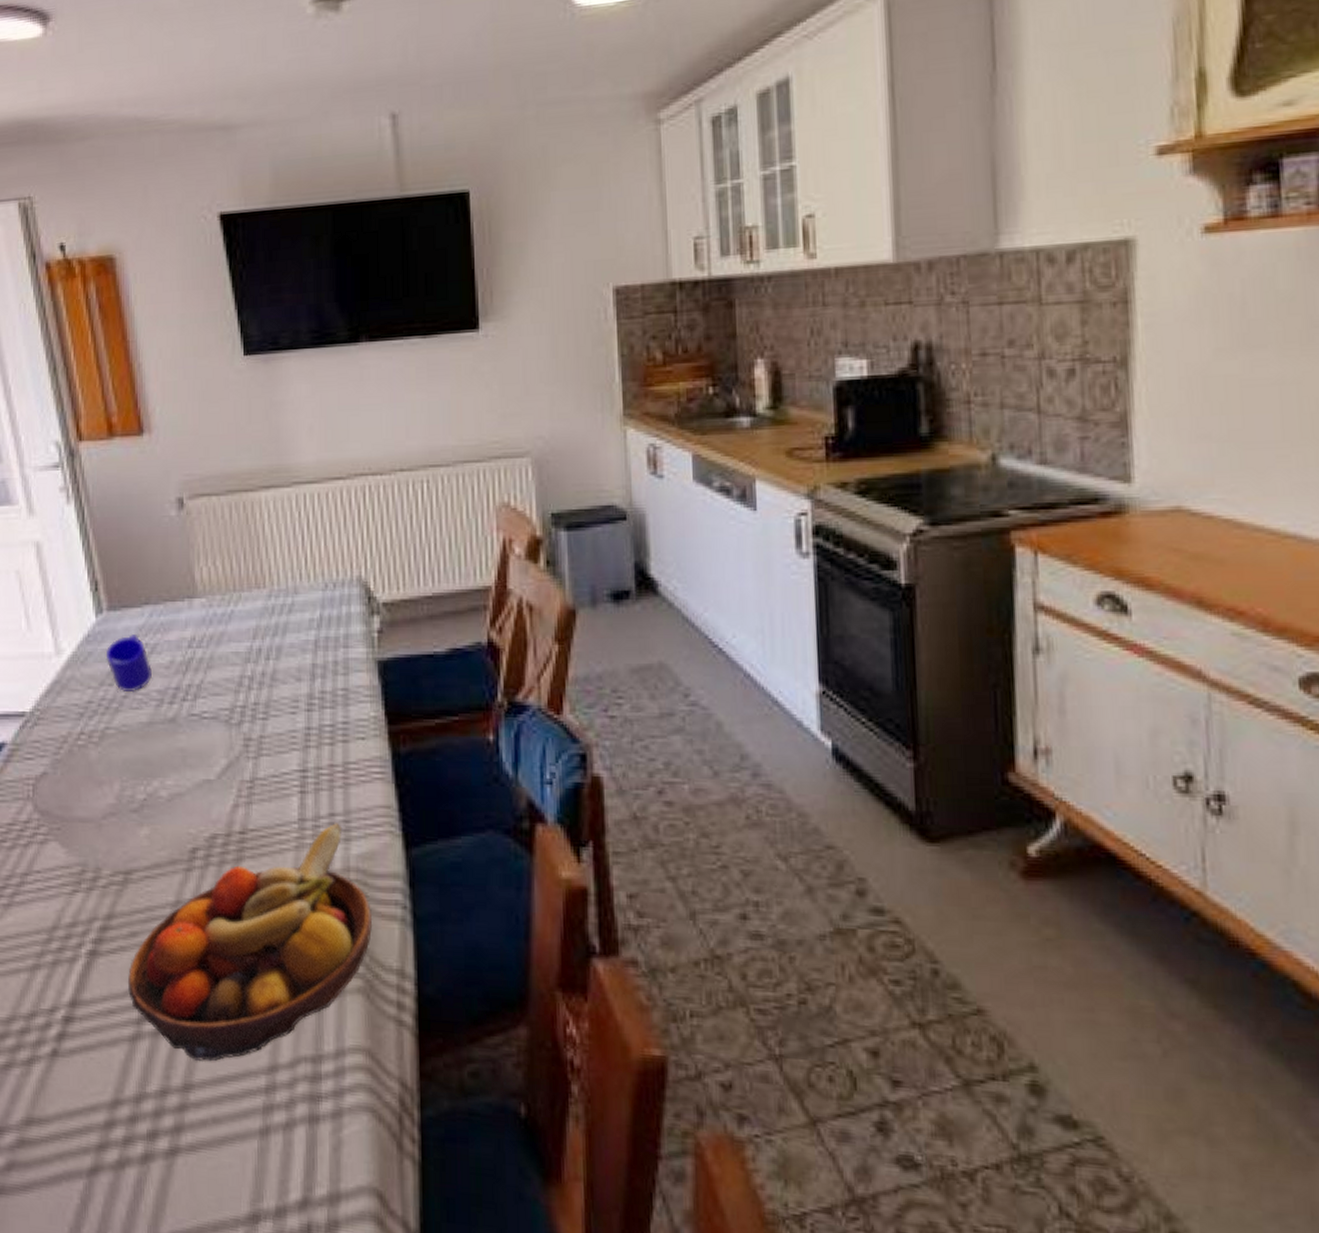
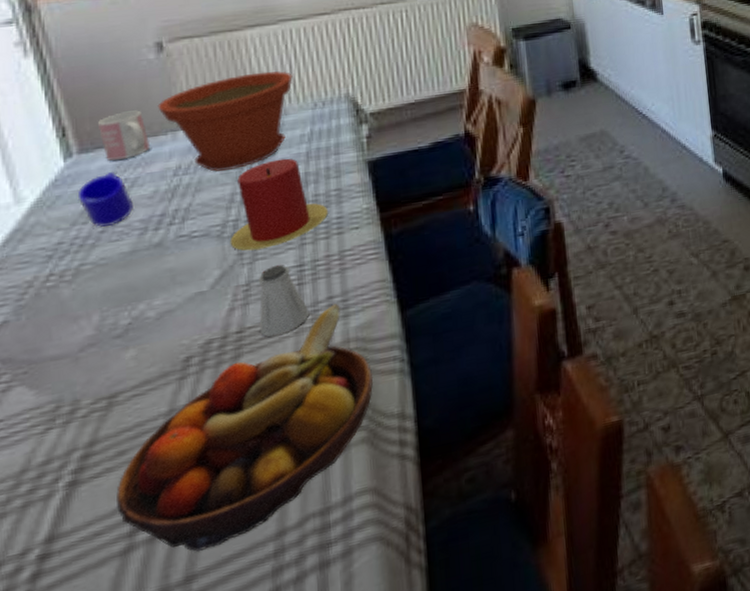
mug: none [124,571,169,623] -> present [97,110,151,161]
plant pot: none [177,541,305,649] -> present [157,71,293,172]
candle: none [237,644,334,744] -> present [229,158,328,251]
saltshaker: none [261,765,311,846] -> present [258,264,310,337]

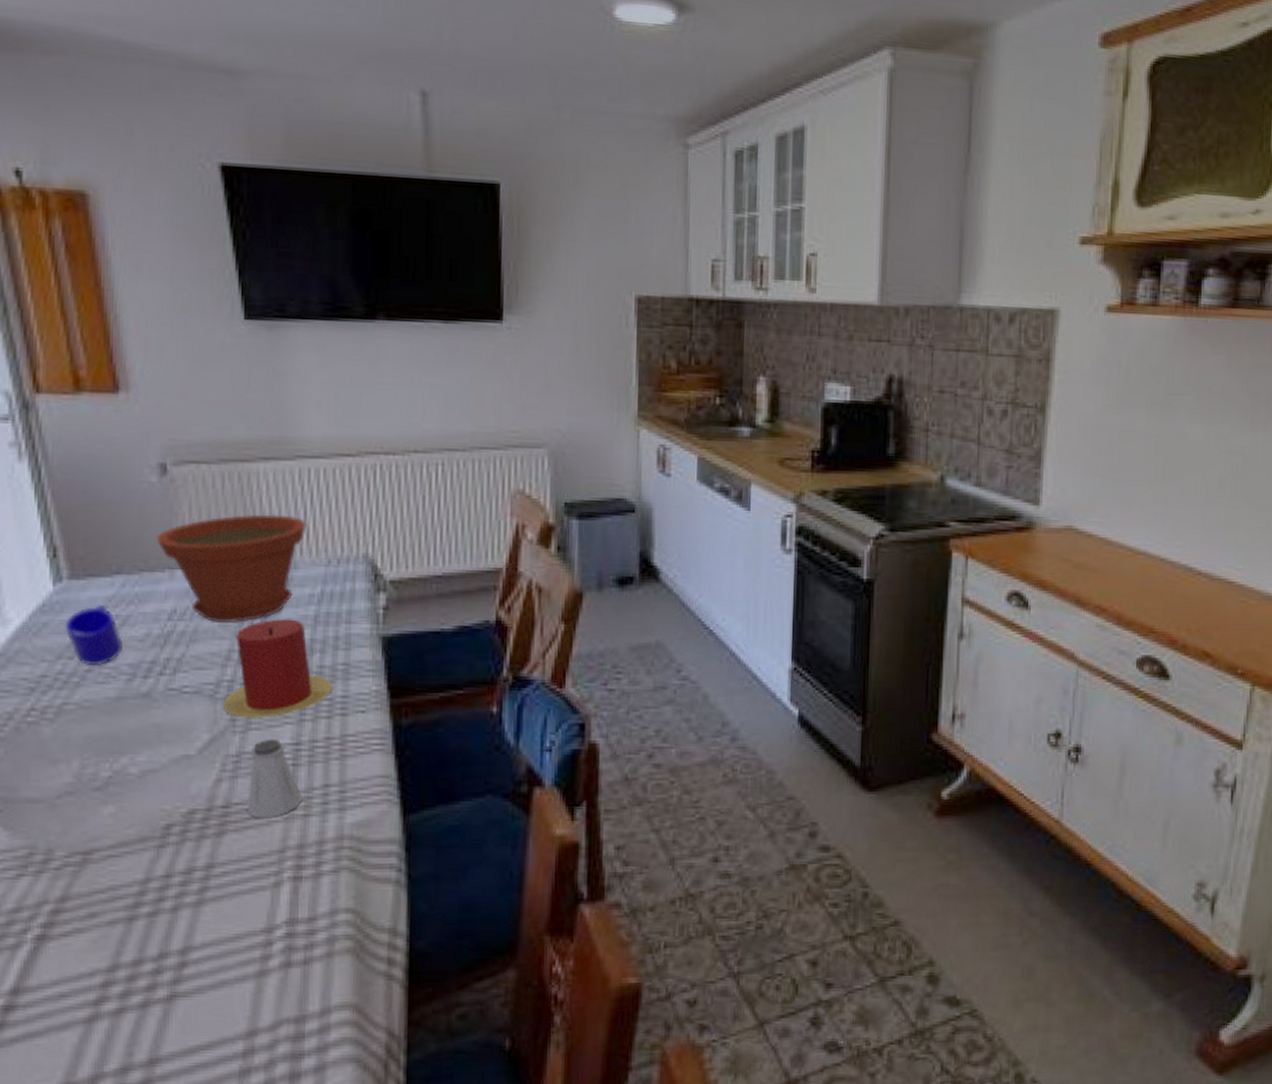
mug: present [97,110,151,161] -> none [90,538,146,594]
fruit bowl: present [116,303,374,552] -> none [85,794,366,1034]

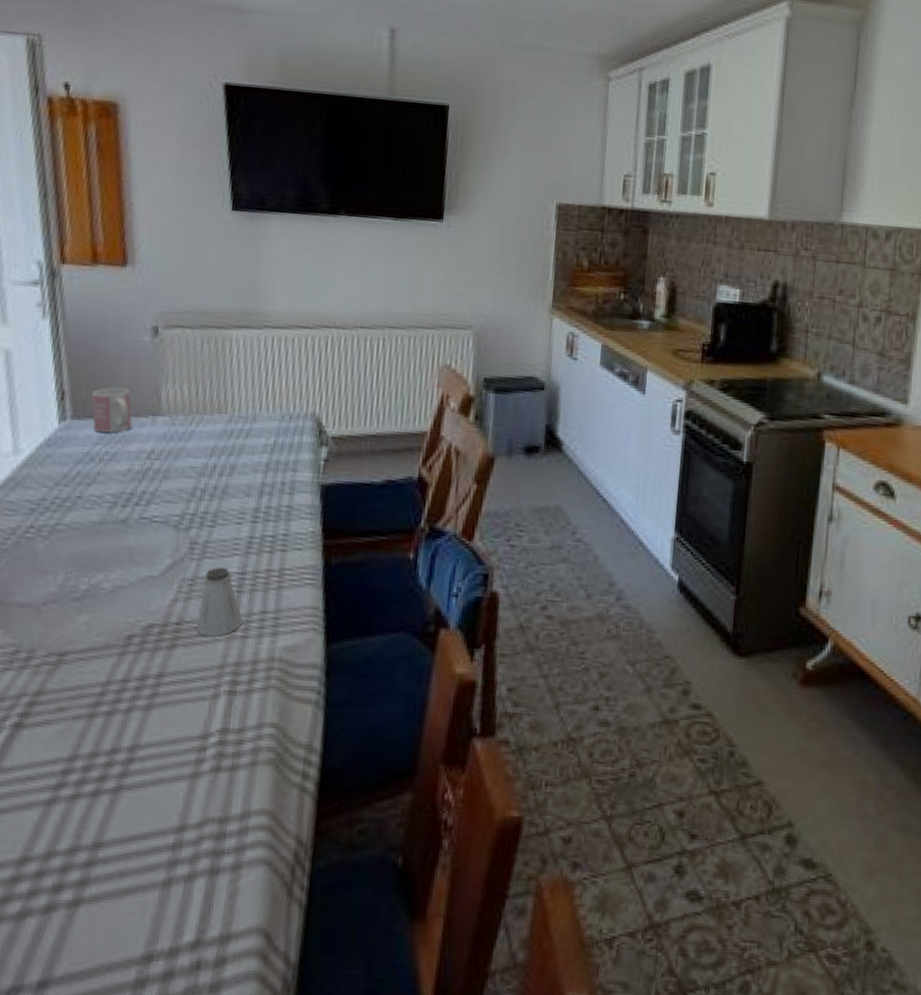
mug: present [65,605,122,667] -> none [64,442,109,494]
mug: none [90,538,146,594] -> present [91,387,132,433]
plant pot: present [156,514,307,623] -> none [144,373,267,465]
candle: present [222,619,332,718] -> none [184,463,276,549]

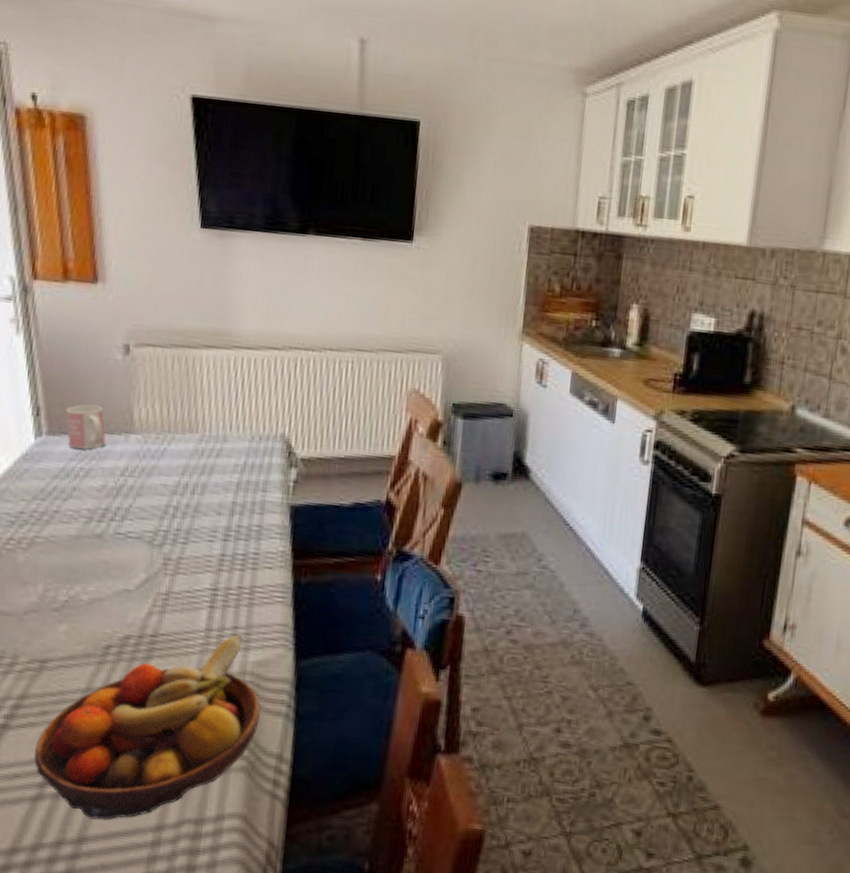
fruit bowl: none [49,619,290,823] -> present [34,634,261,820]
saltshaker: present [196,567,243,637] -> none [170,583,216,649]

